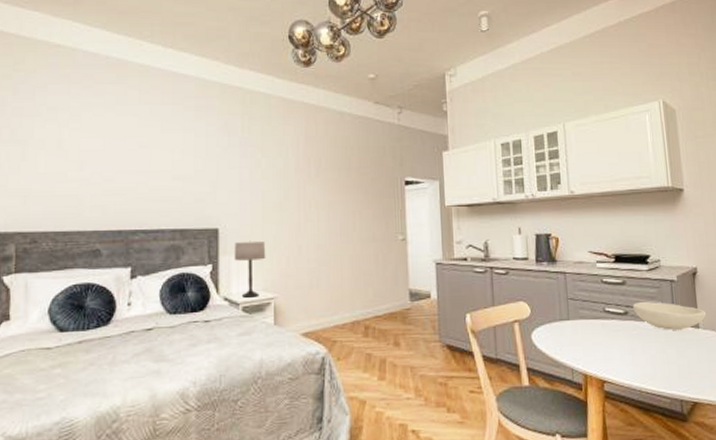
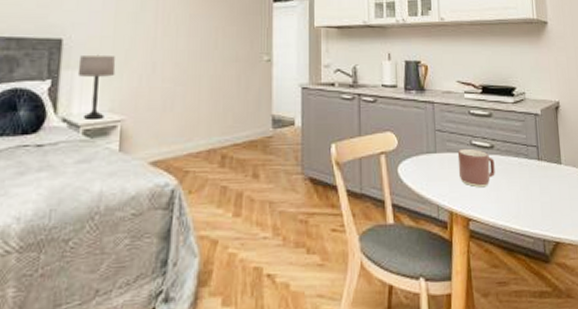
mug: none [590,315,630,352] -> present [457,148,495,188]
bowl: present [632,301,707,330] -> none [498,134,568,166]

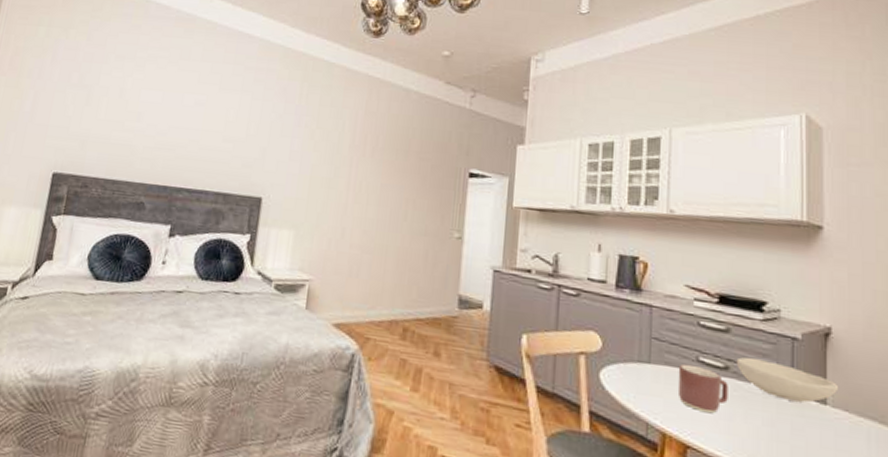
table lamp: present [77,54,116,119] -> none [273,215,307,276]
bowl: none [498,134,568,166] -> present [736,357,839,403]

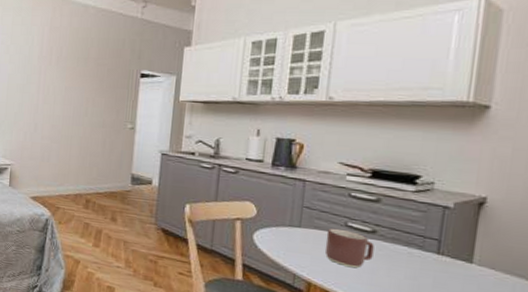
bowl: present [736,357,839,403] -> none [383,223,488,262]

